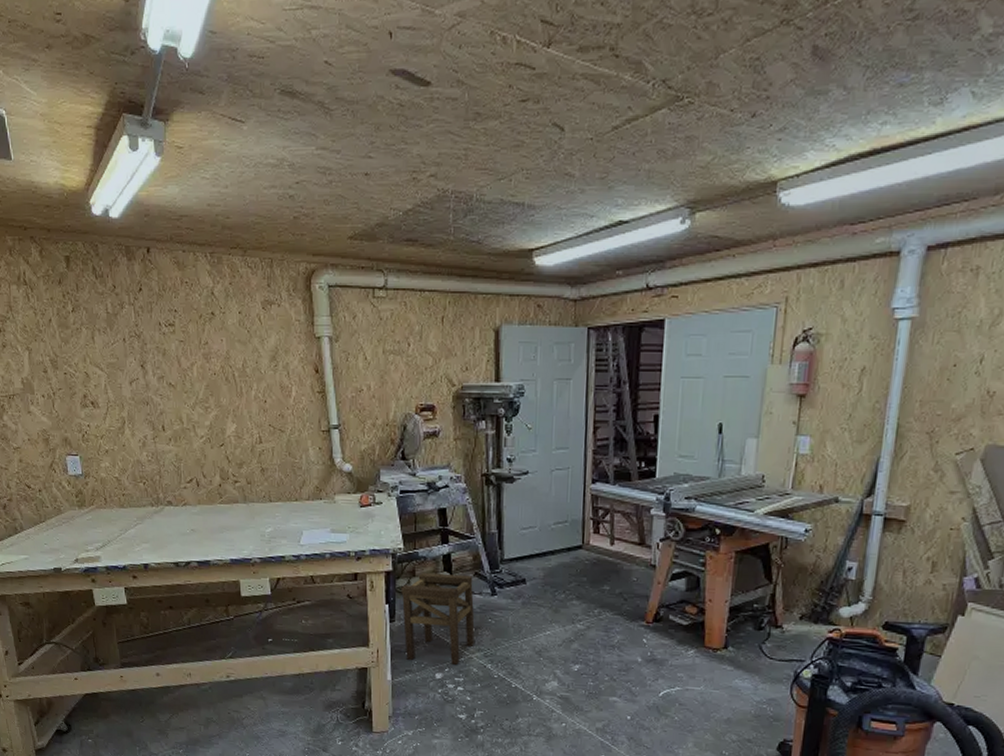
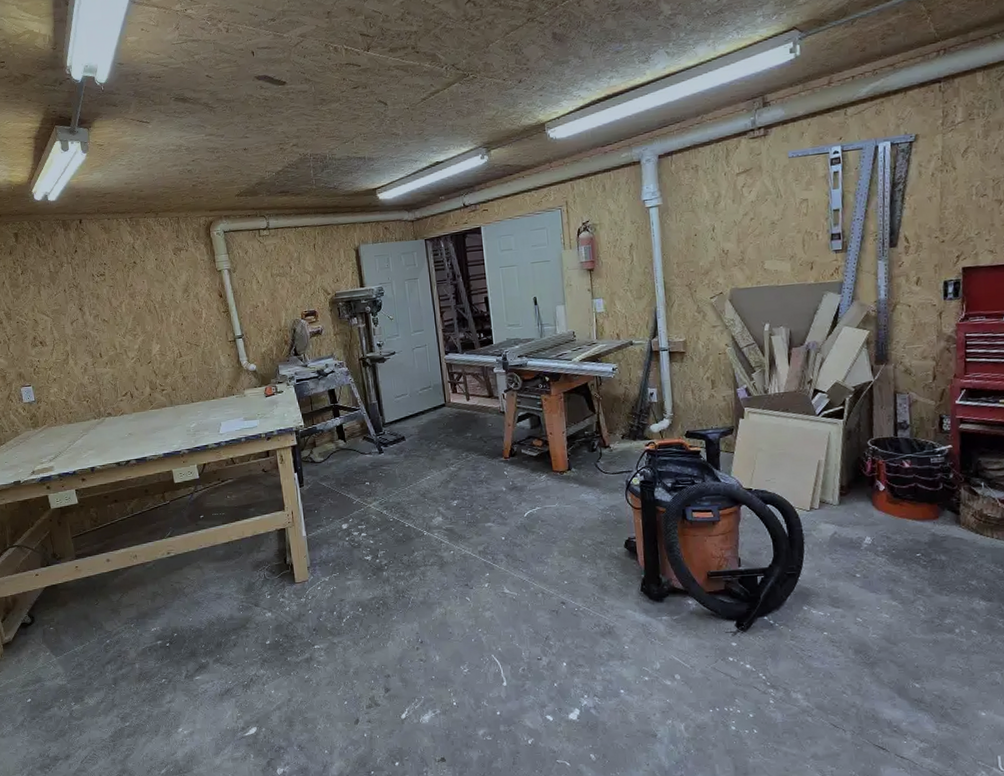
stool: present [401,573,475,665] -> none [306,440,371,517]

